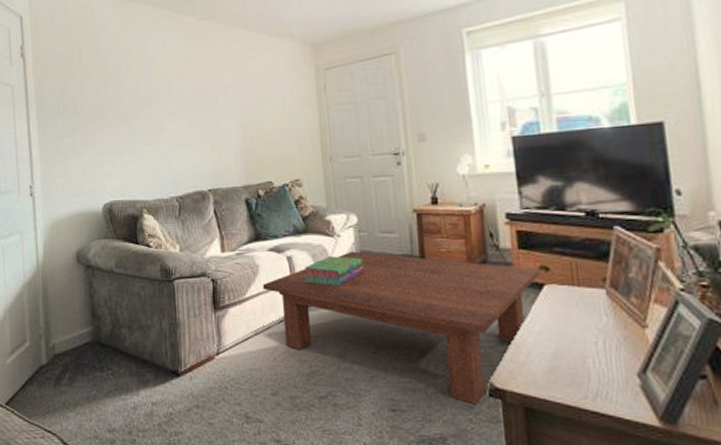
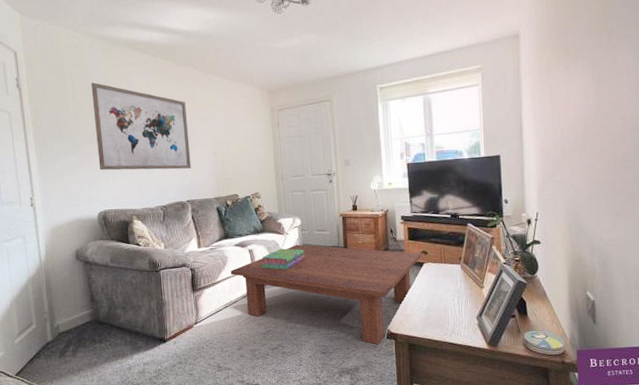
wall art: none [99,46,214,152] -> present [91,82,191,170]

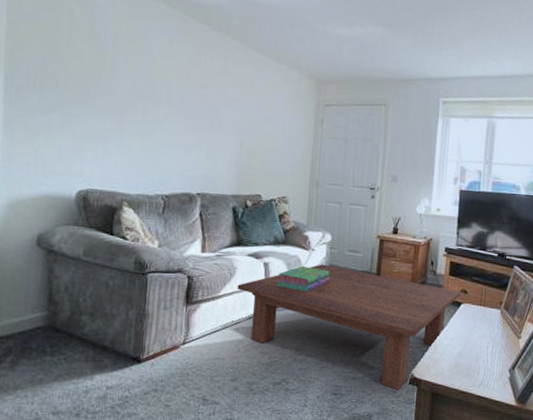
wall art: present [91,82,191,170] -> none [88,28,214,155]

